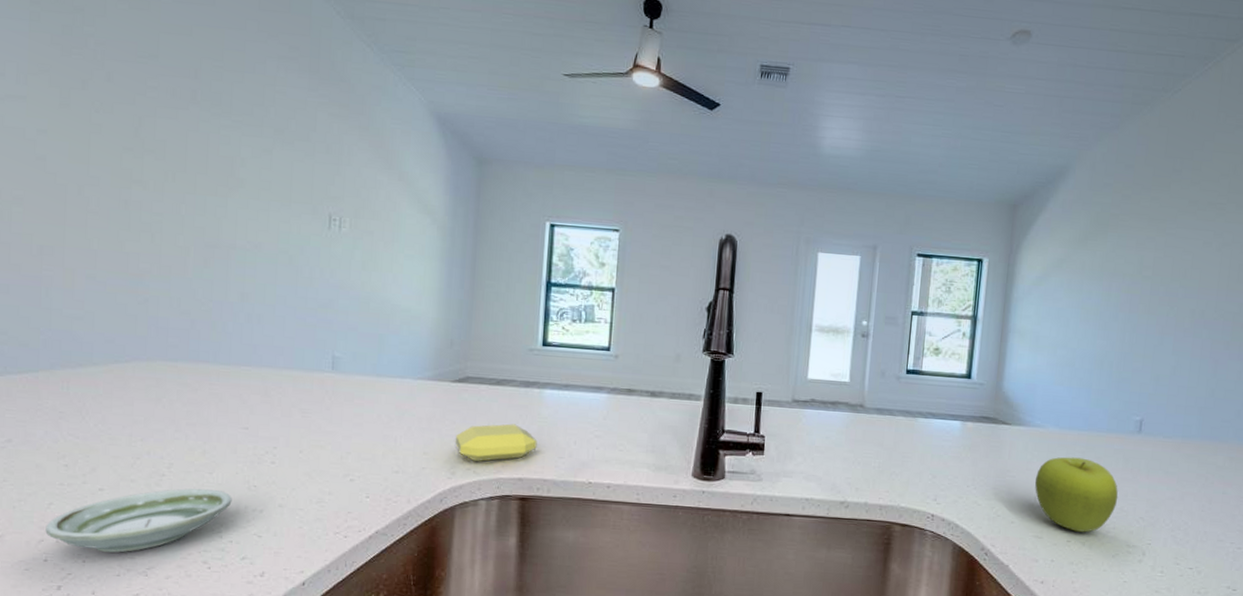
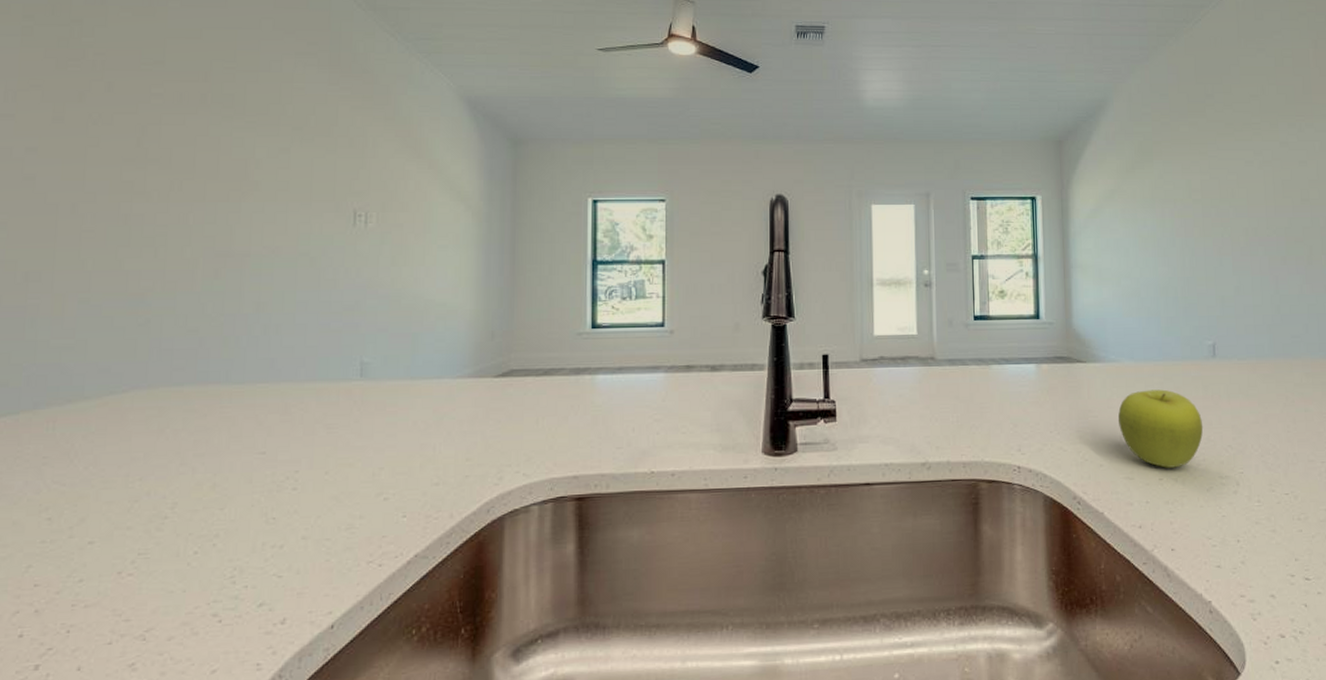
saucer: present [45,488,232,553] -> none [21,527,247,617]
soap bar: present [454,424,537,461] -> none [500,416,592,462]

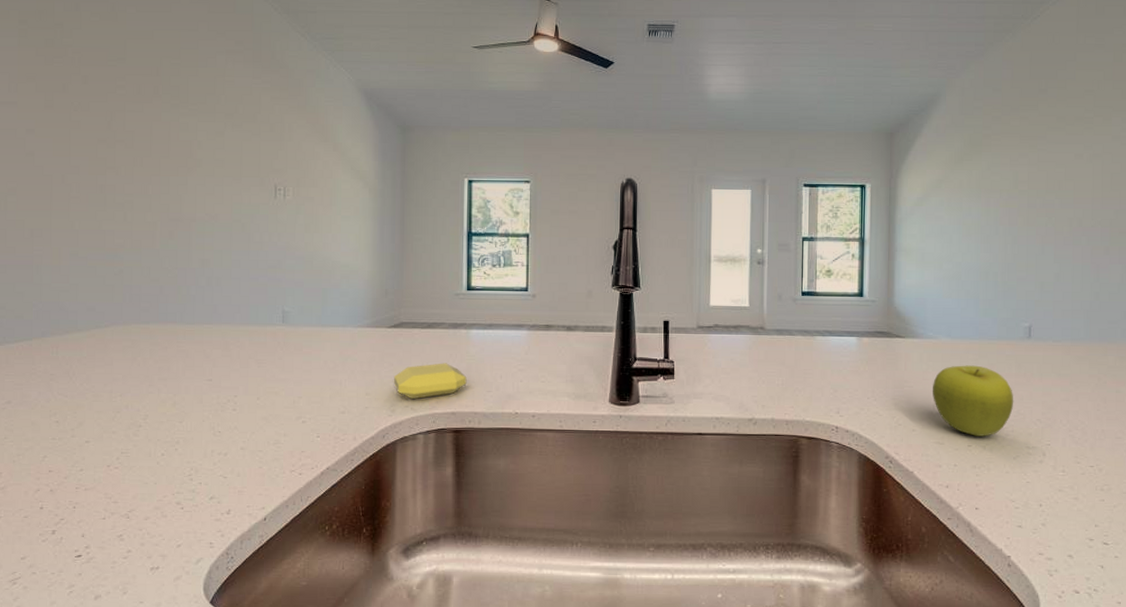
soap bar: none [500,416,592,462] -> present [393,363,467,399]

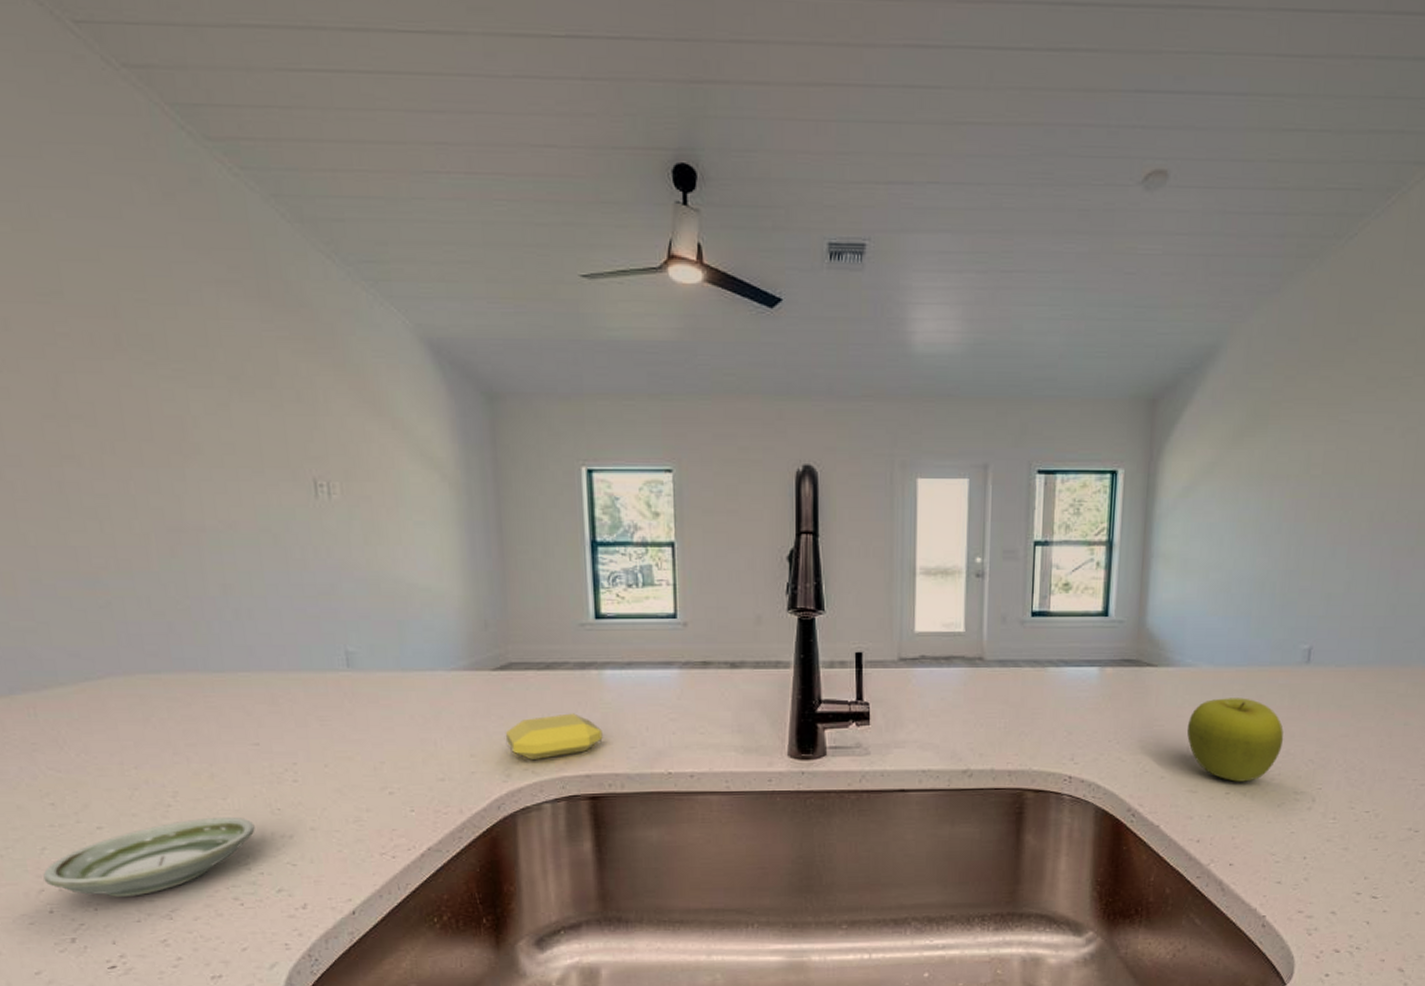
saucer: none [41,436,200,498] -> present [43,816,255,897]

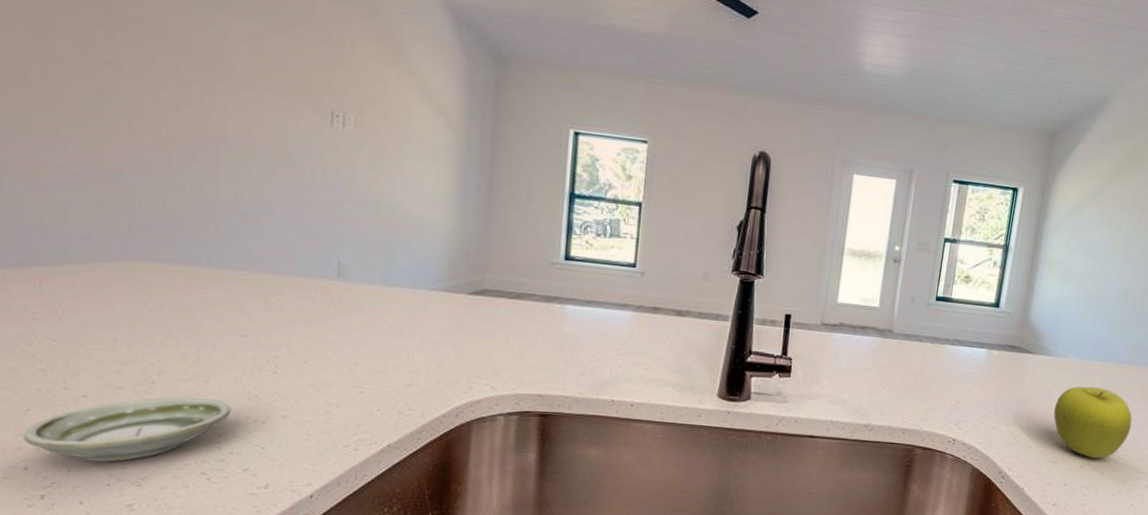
soap bar: present [505,713,603,759] -> none [471,339,559,377]

